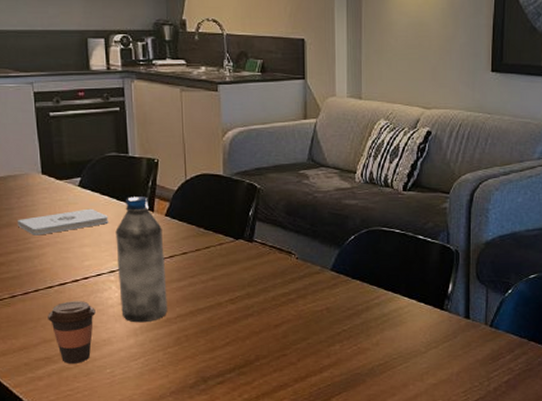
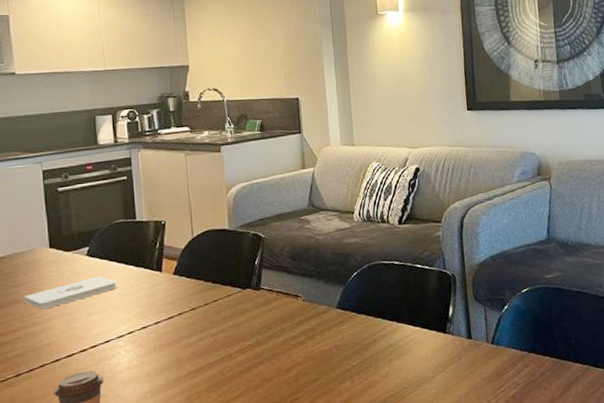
water bottle: present [115,196,168,323] -> none [124,258,178,386]

